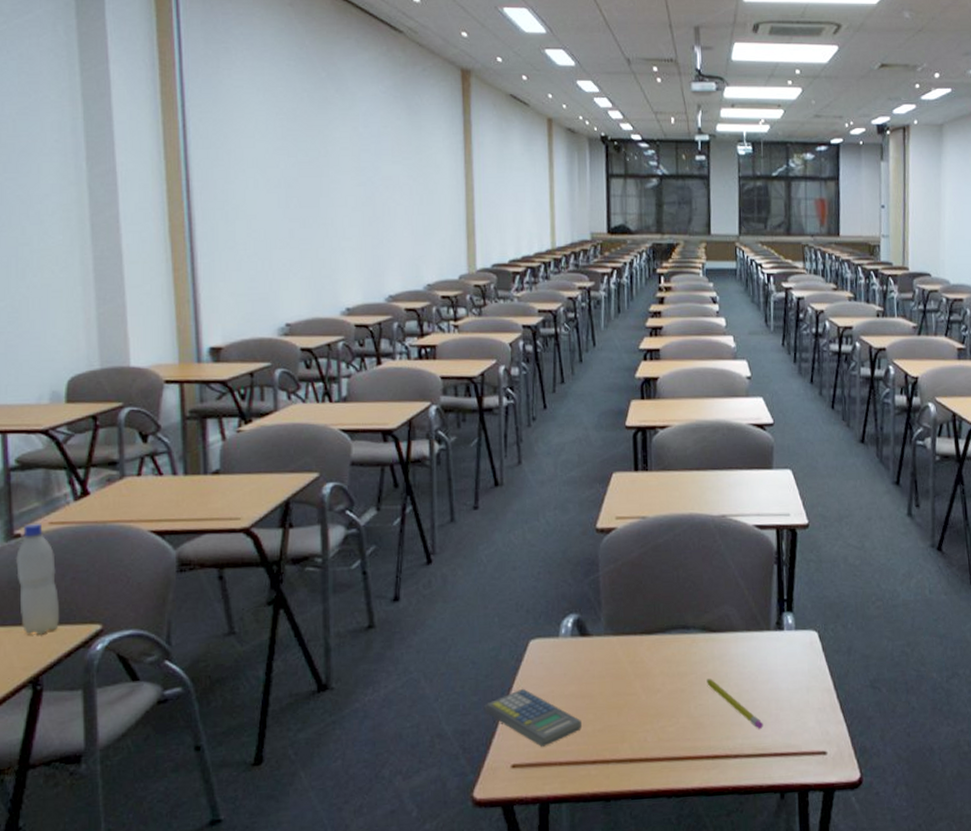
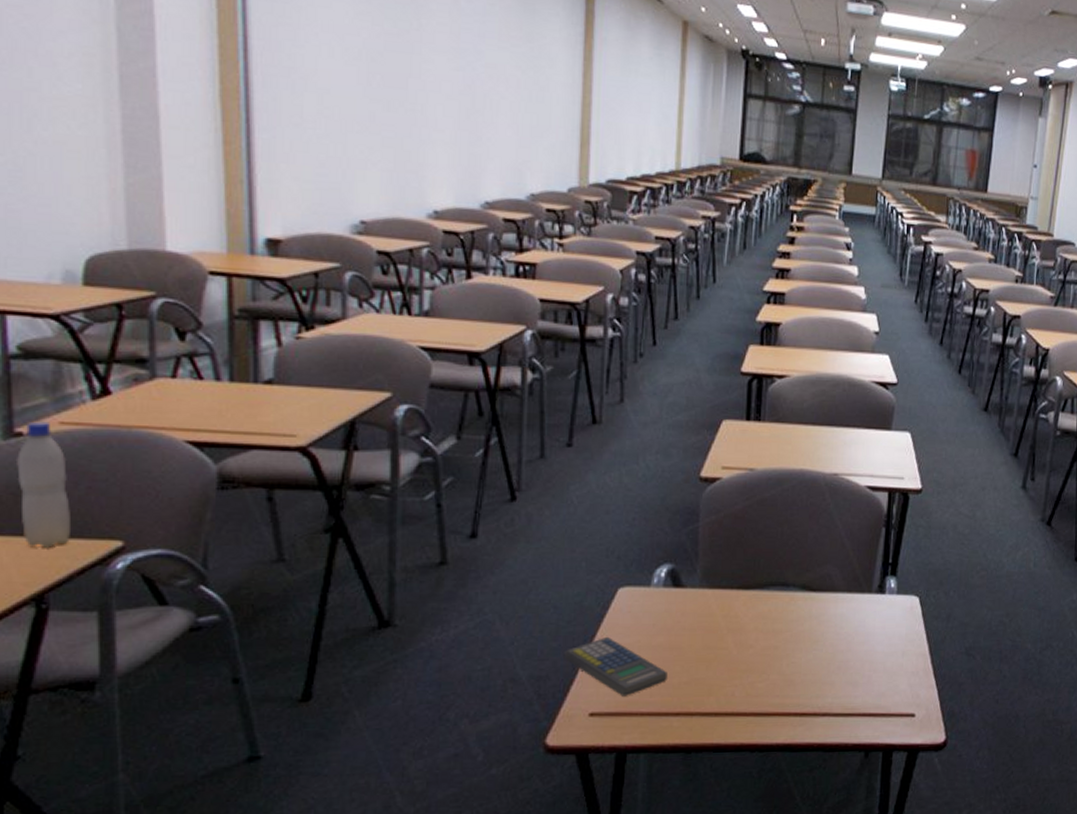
pencil: present [707,679,763,729] -> none [801,637,855,689]

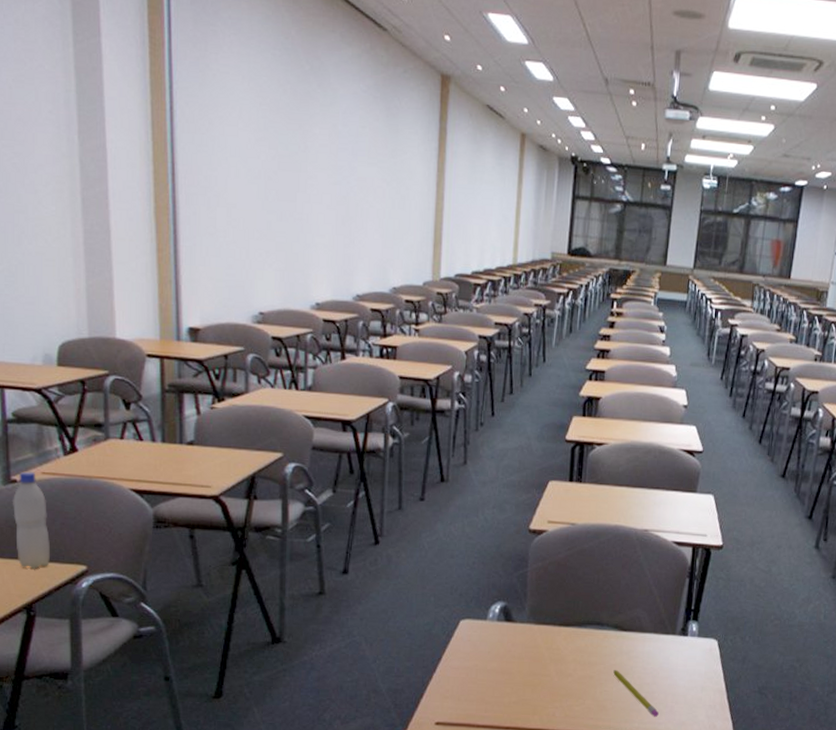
calculator: present [563,636,667,696] -> none [415,660,500,710]
pencil: none [801,637,855,689] -> present [613,670,659,717]

